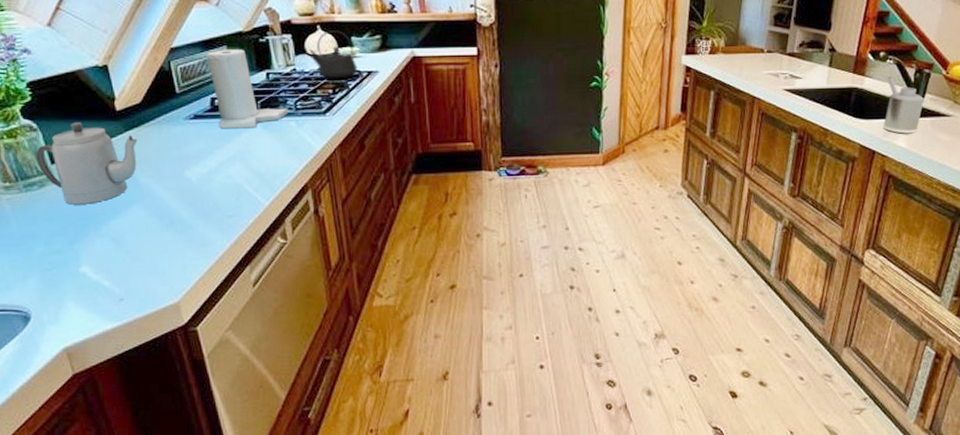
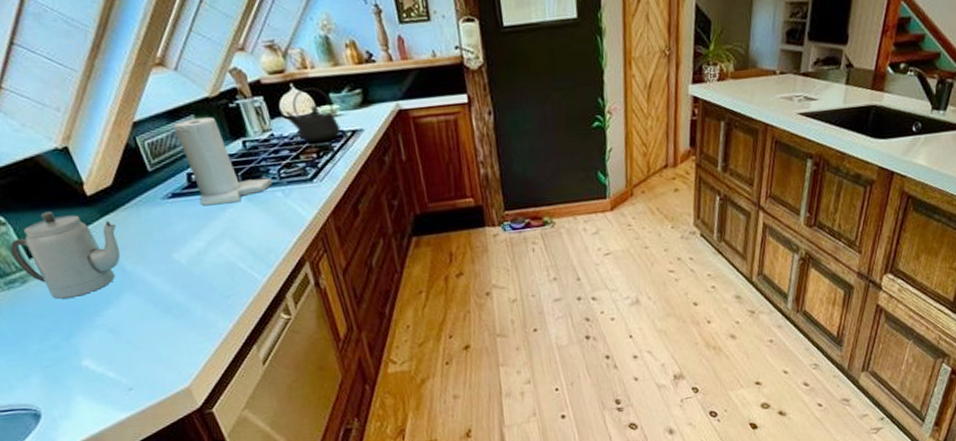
soap dispenser: present [883,76,924,134] -> none [902,89,946,152]

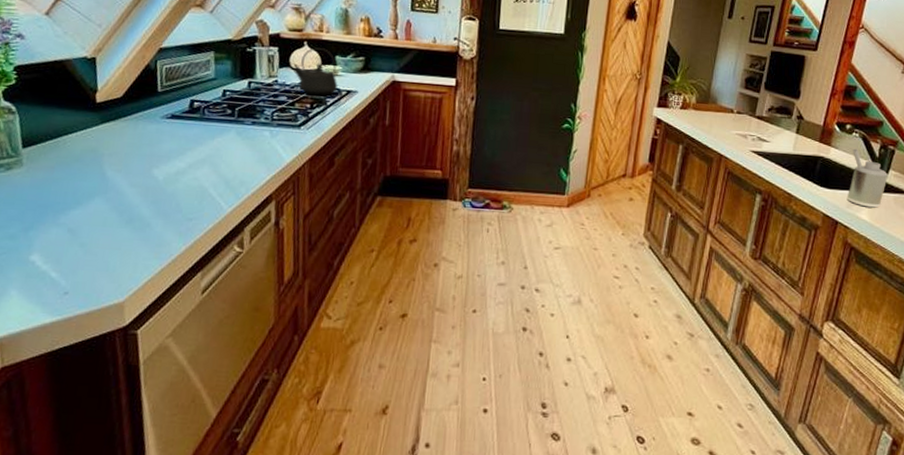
teapot: present [10,211,121,299] -> none [8,109,112,192]
paper towel: present [173,117,272,206] -> none [193,54,264,134]
soap dispenser: none [902,89,946,152] -> present [846,148,888,208]

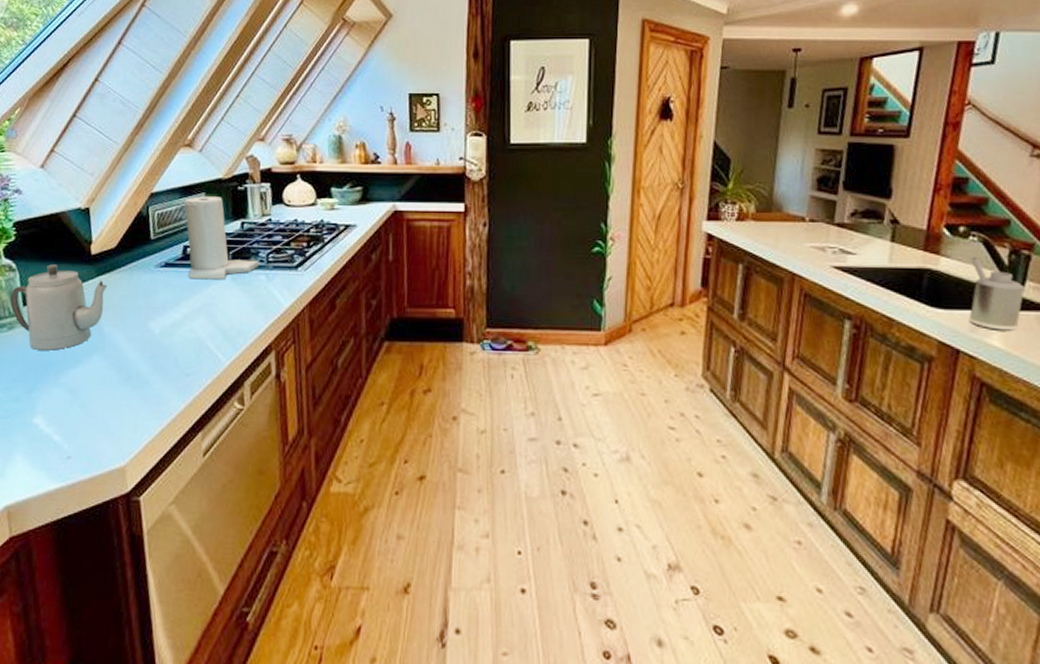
teapot: none [8,109,112,192] -> present [10,264,108,351]
paper towel: none [193,54,264,134] -> present [184,196,259,280]
kettle: present [292,47,338,97] -> none [286,180,335,234]

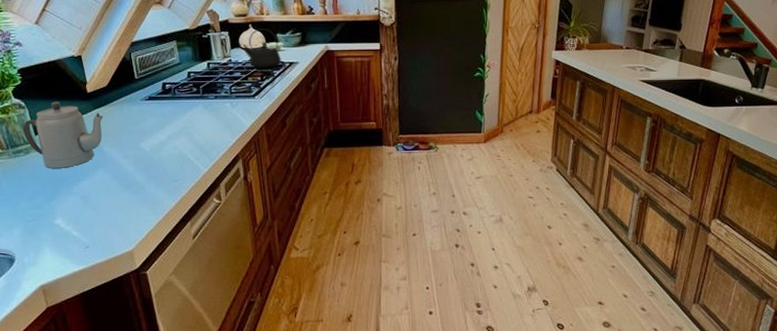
paper towel: present [184,196,259,280] -> none [160,43,224,109]
kettle: none [286,180,335,234] -> present [242,28,282,71]
soap dispenser: present [968,256,1024,331] -> none [727,69,763,120]

